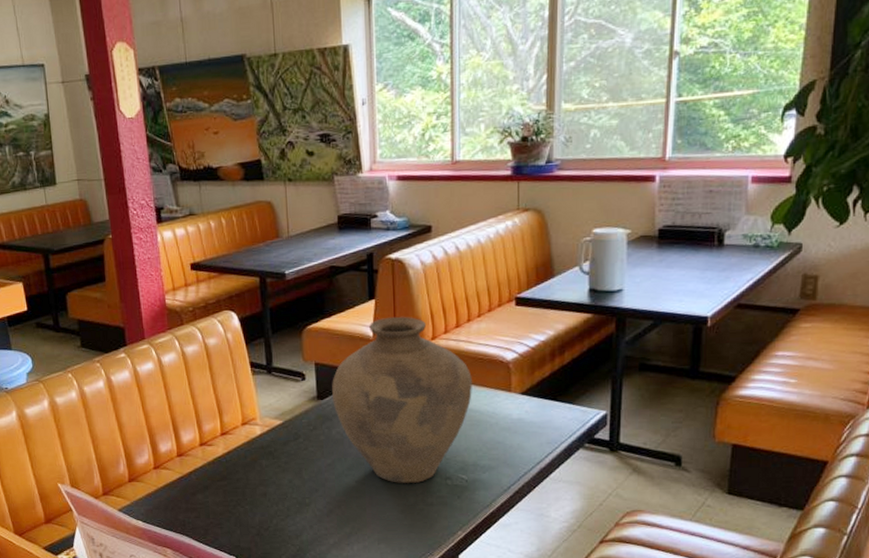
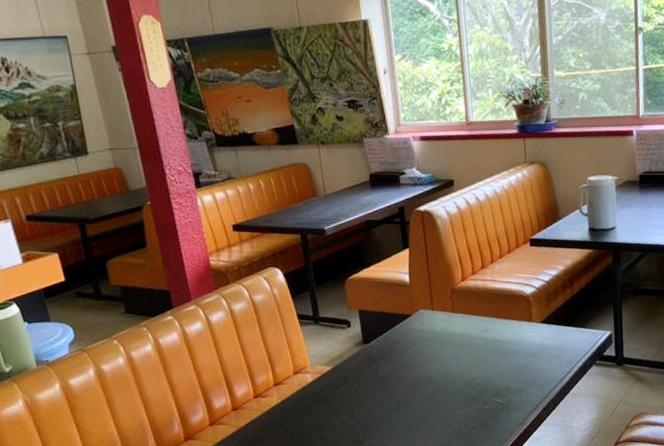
vase: present [332,316,472,483] -> none [375,262,500,413]

